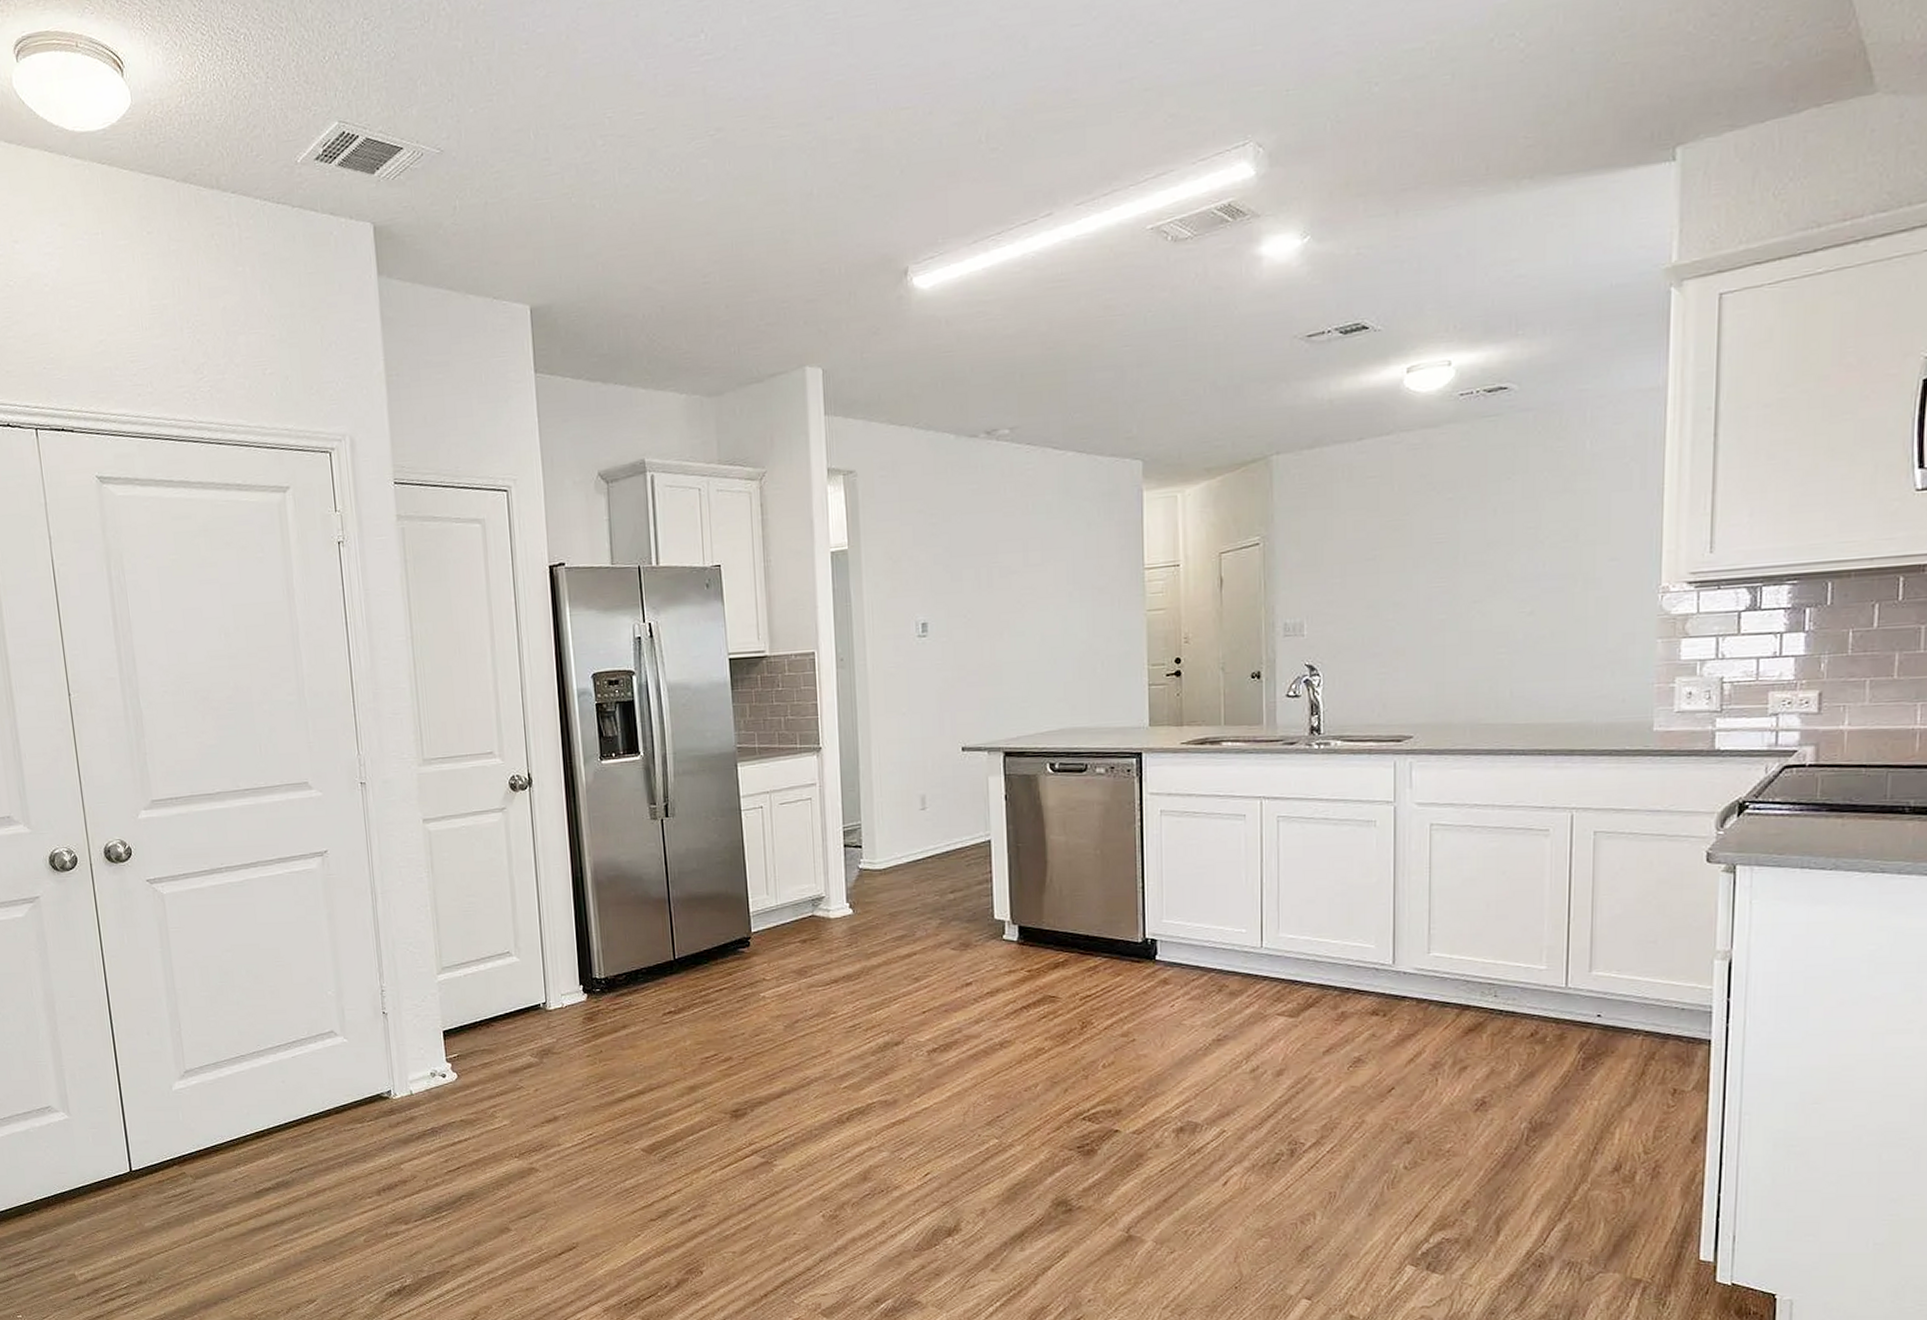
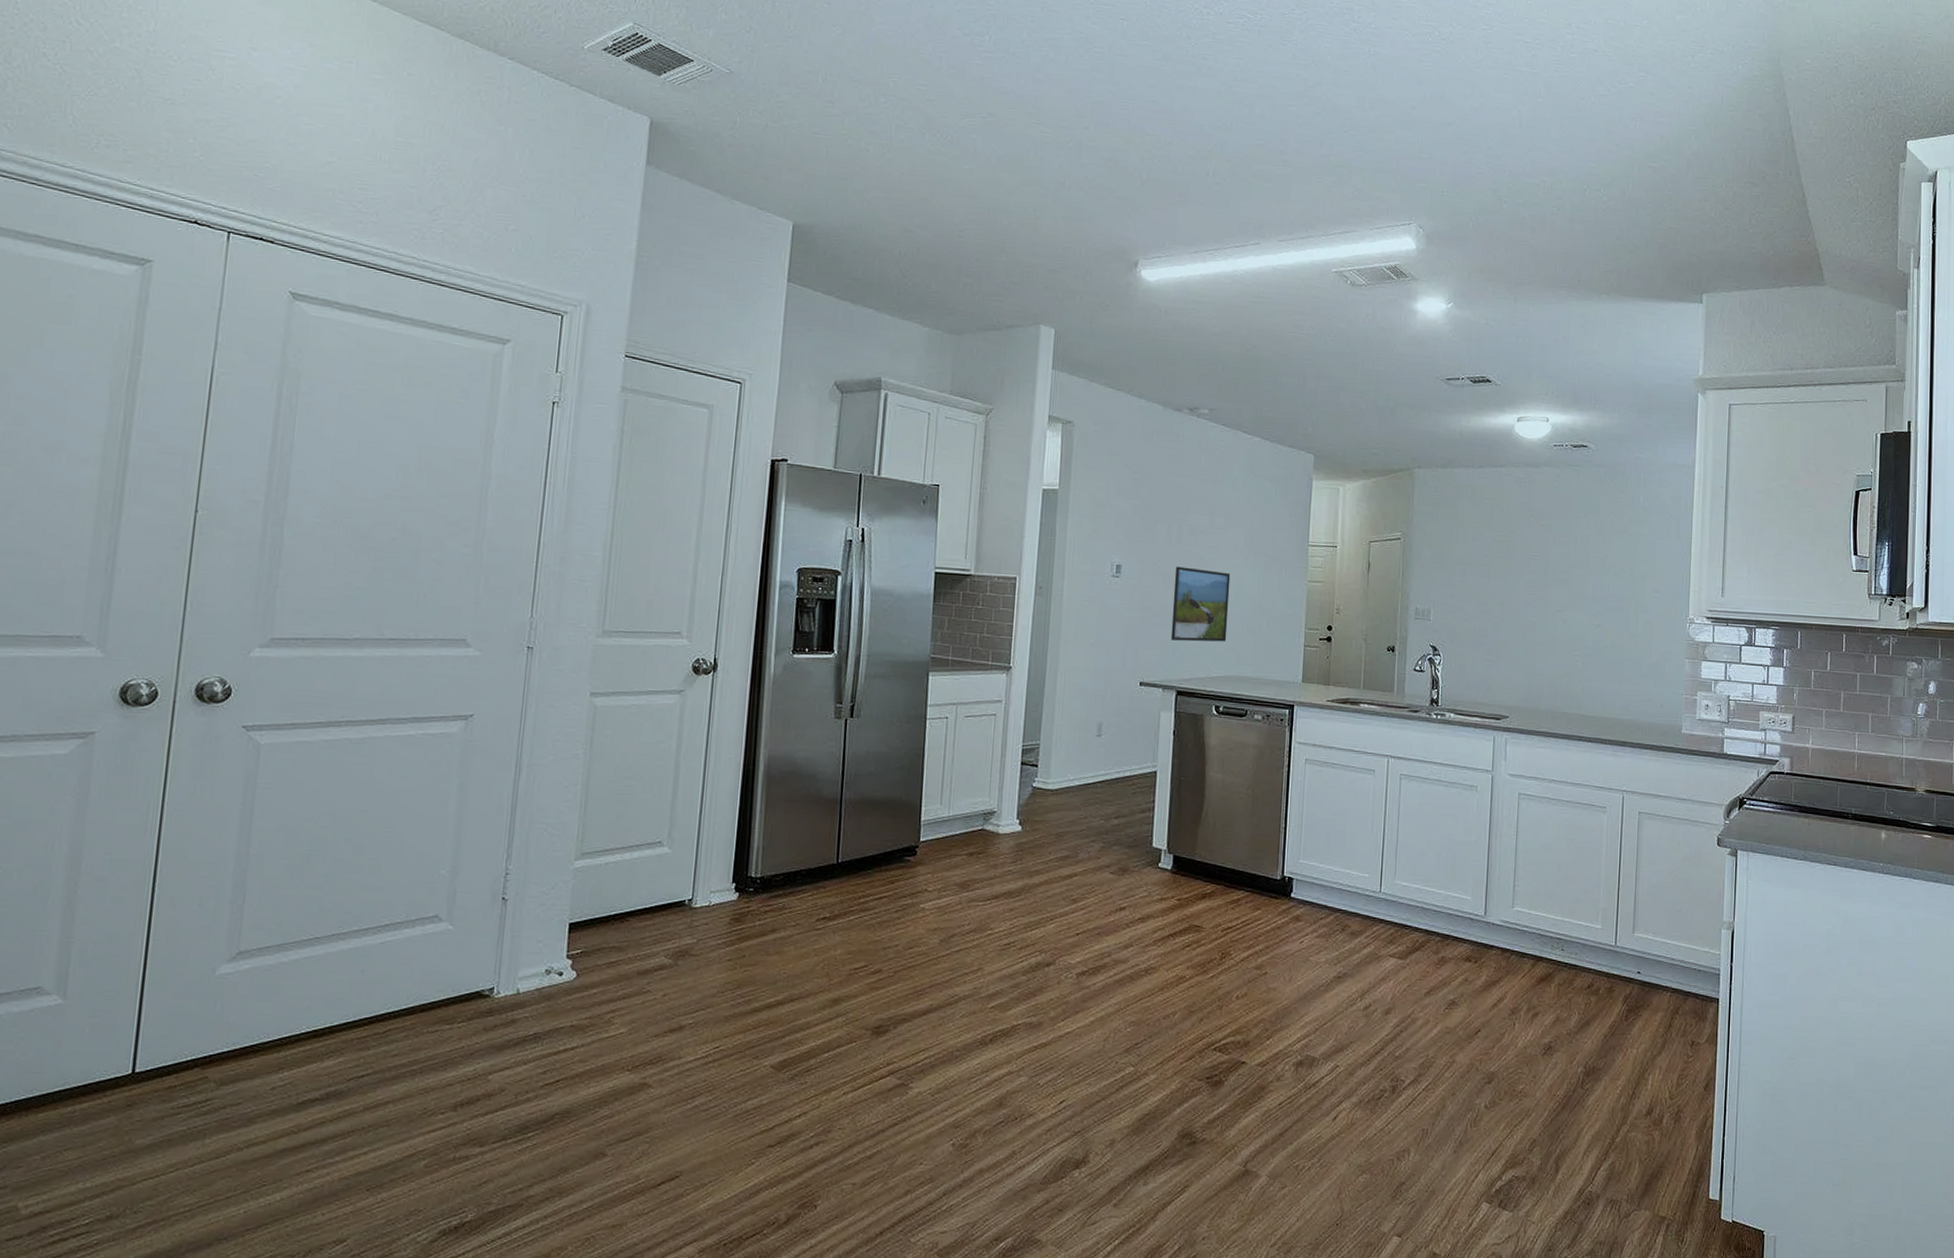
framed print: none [988,614,1056,698] -> present [1170,566,1231,642]

